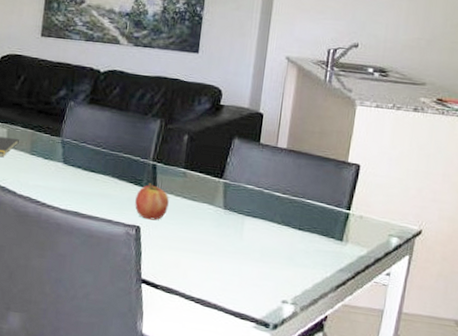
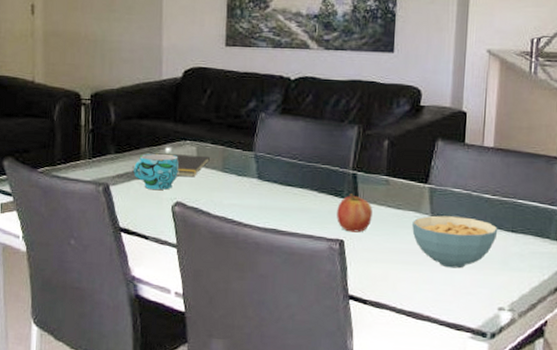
cereal bowl: none [205,209,286,261] -> present [412,215,498,269]

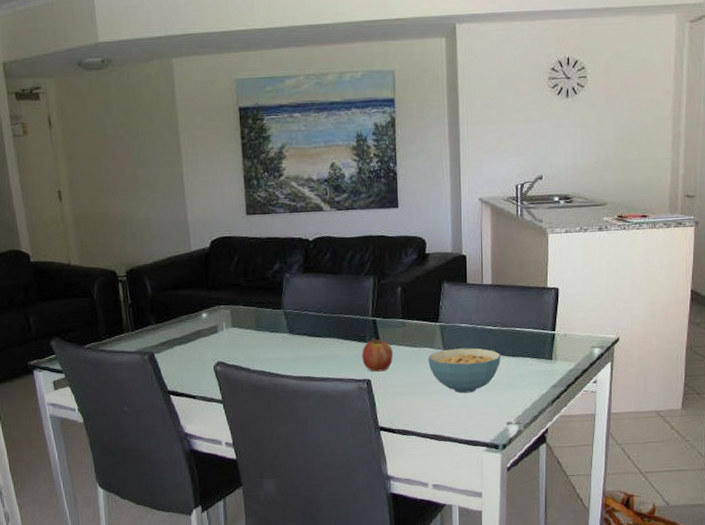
notepad: present [131,152,210,178] -> none [172,317,244,339]
cup: present [134,153,179,190] -> none [175,319,216,353]

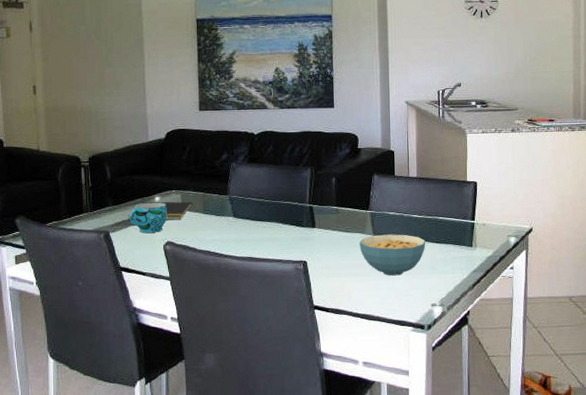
notepad: none [172,317,244,339] -> present [127,201,193,220]
cup: none [175,319,216,353] -> present [129,202,167,233]
fruit: present [362,338,393,372] -> none [299,223,327,254]

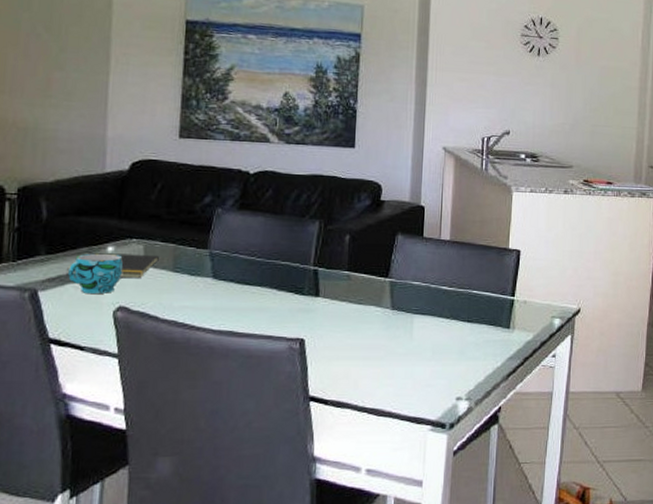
cereal bowl: present [360,234,426,276] -> none [373,309,455,361]

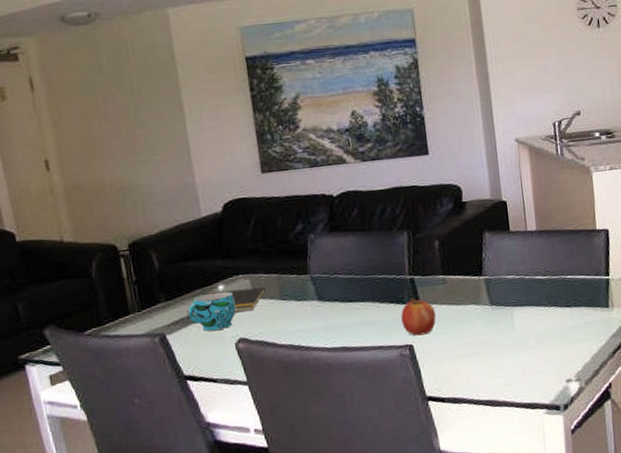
fruit: none [297,290,334,330] -> present [401,298,436,336]

